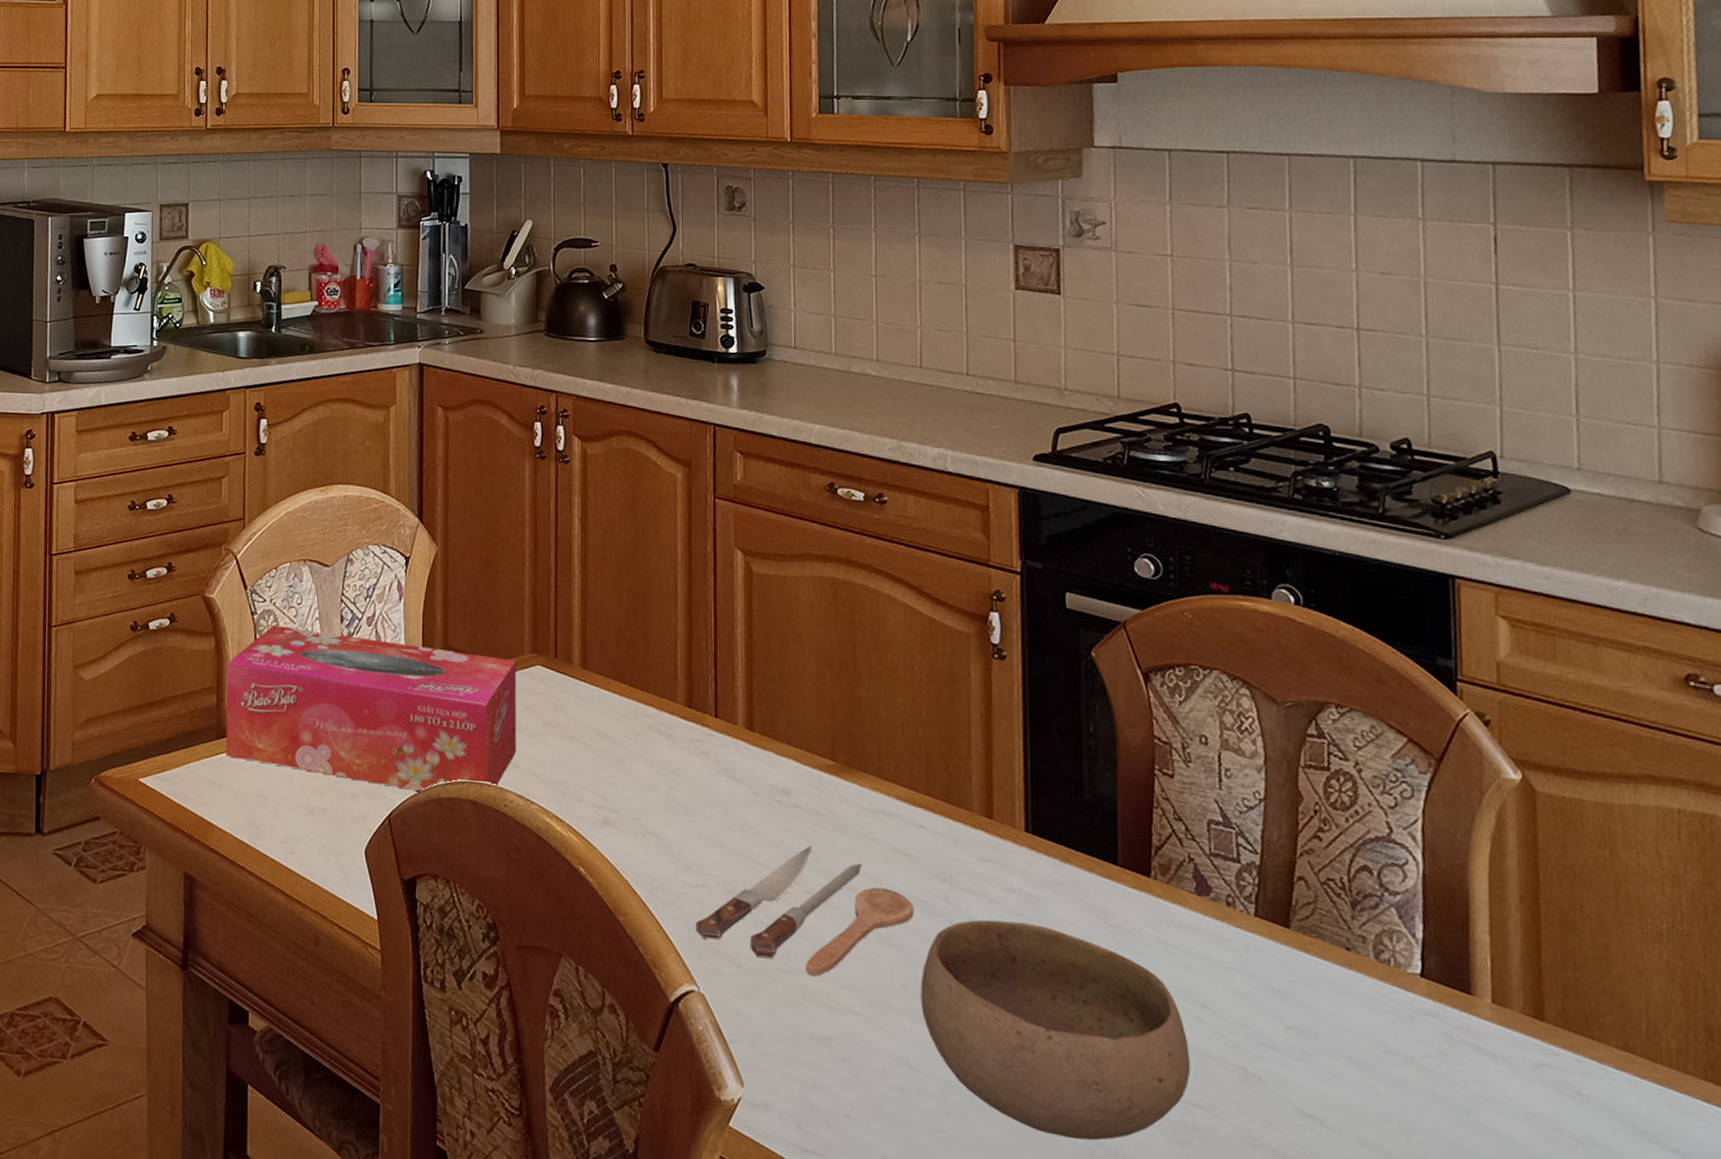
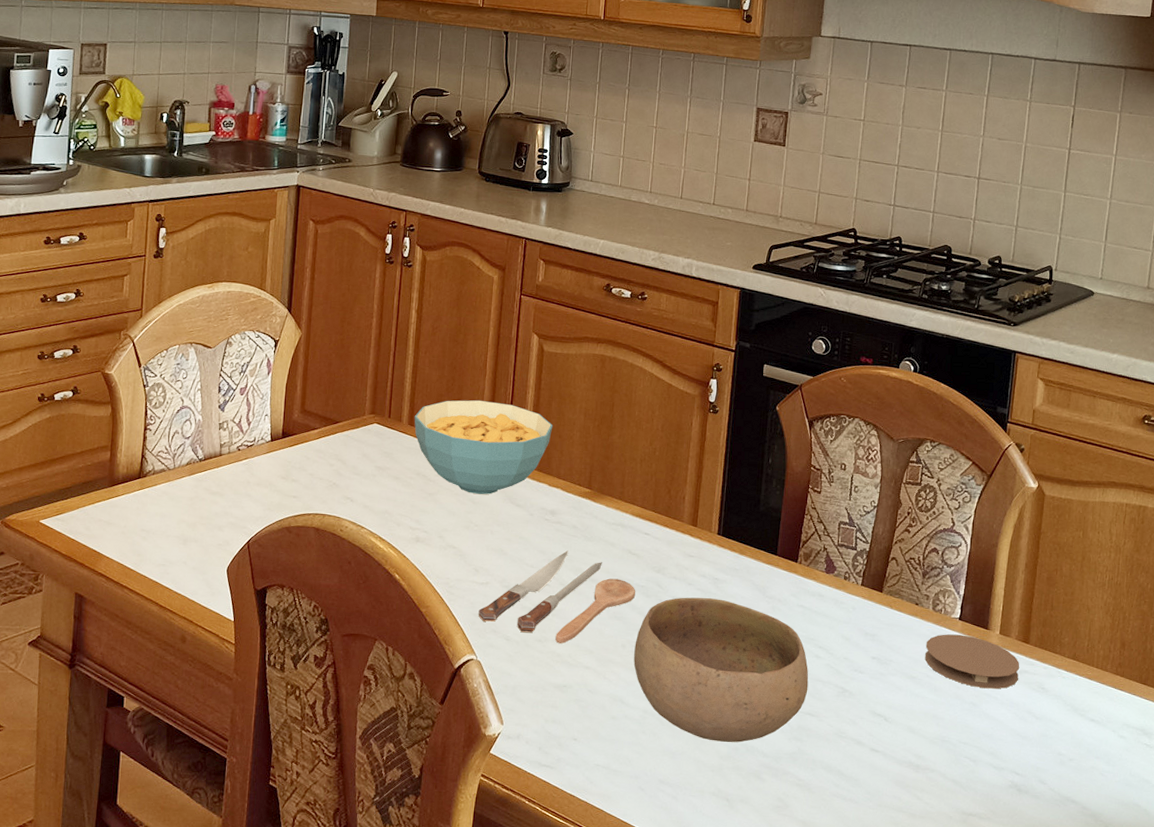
tissue box: present [226,625,517,793] -> none [116,395,359,523]
cereal bowl: none [588,636,775,764] -> present [414,400,553,495]
coaster: none [1371,997,1535,1090] -> present [925,634,1020,689]

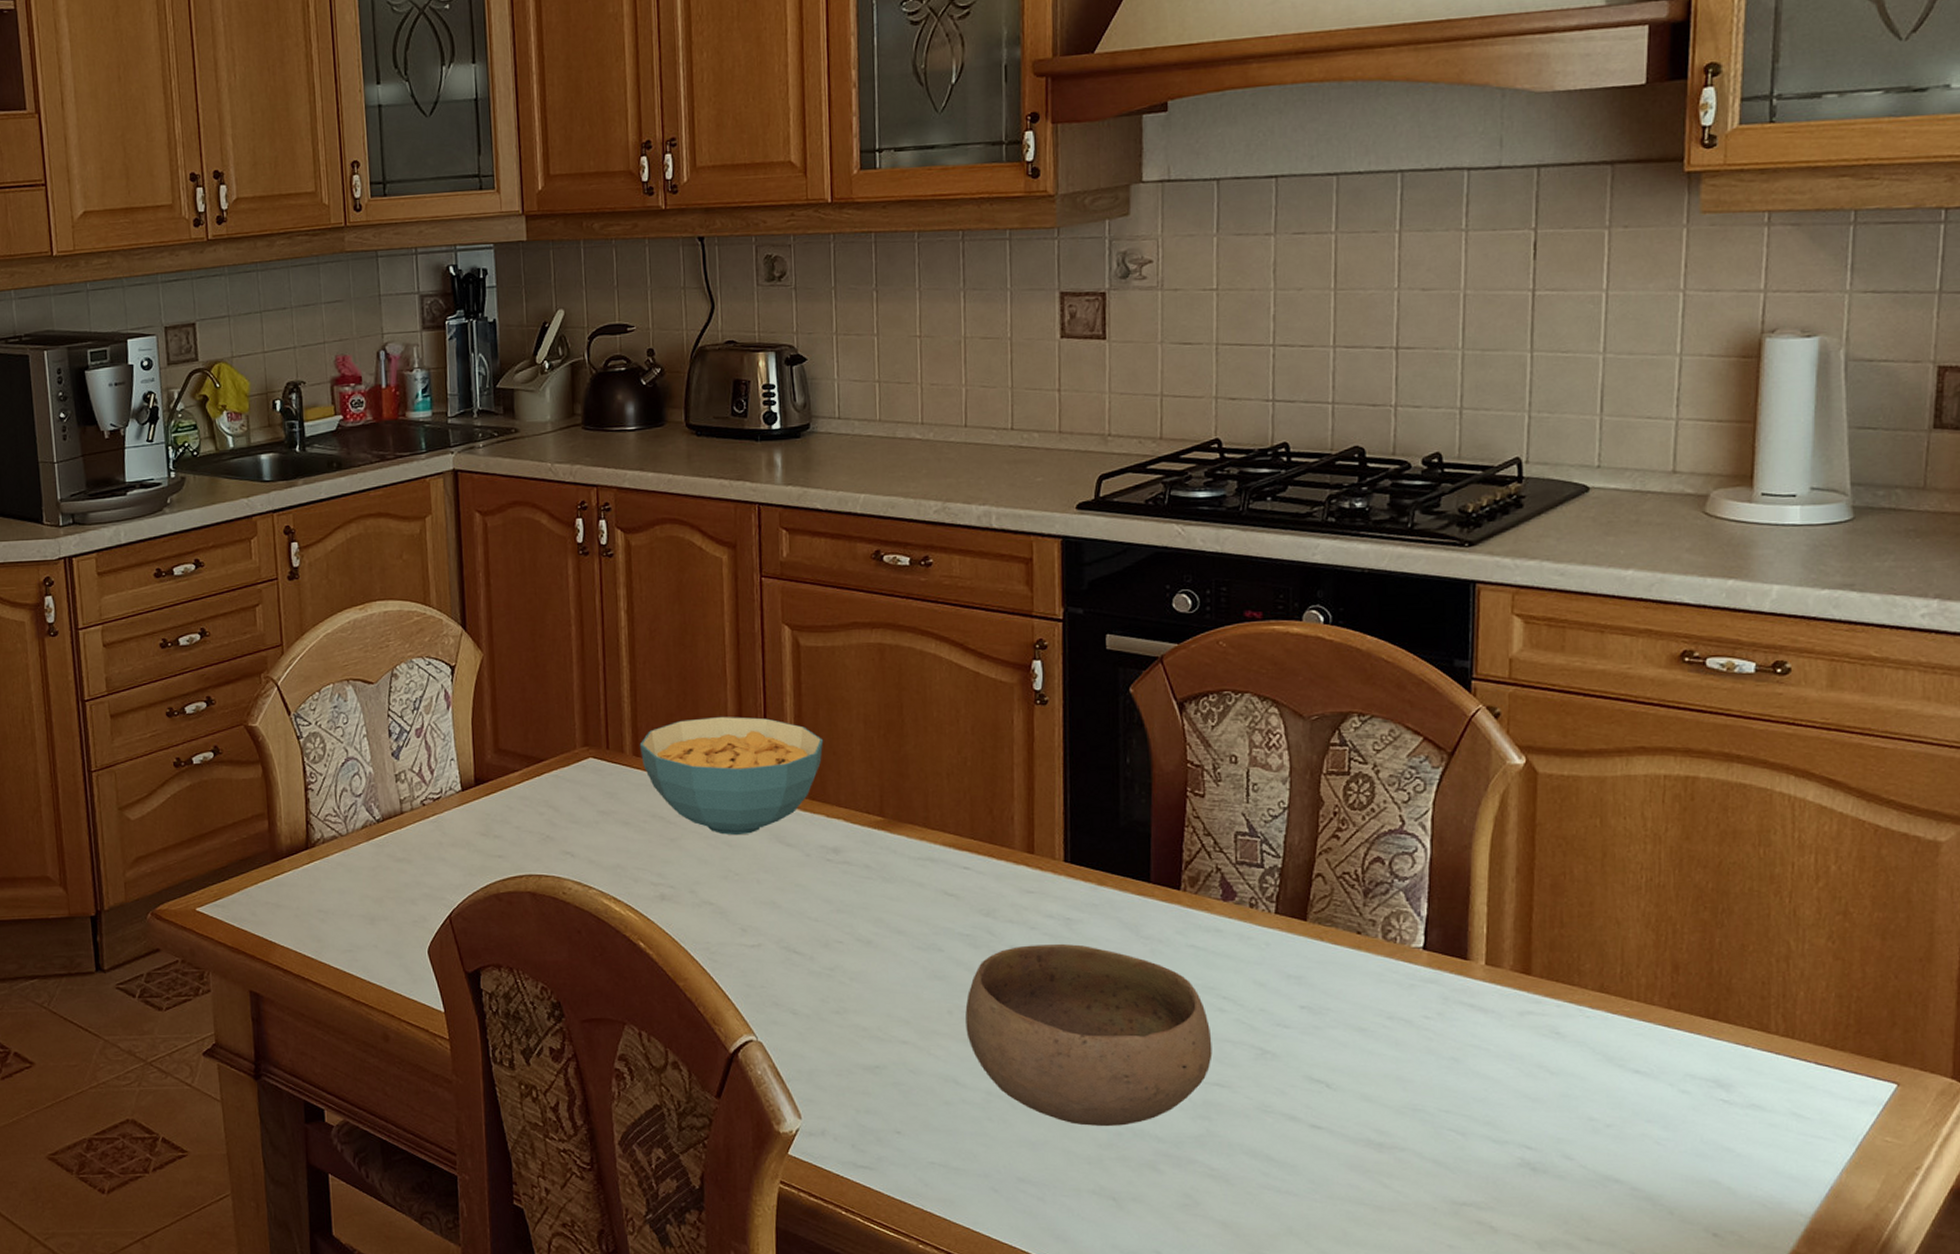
spoon: present [478,549,636,644] -> none [752,896,960,1014]
coaster: present [925,634,1020,689] -> none [1377,969,1520,1038]

